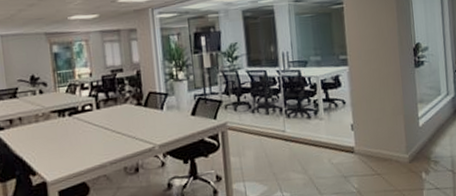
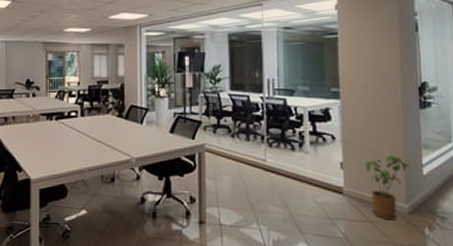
house plant: none [371,112,410,171] -> present [365,155,411,221]

